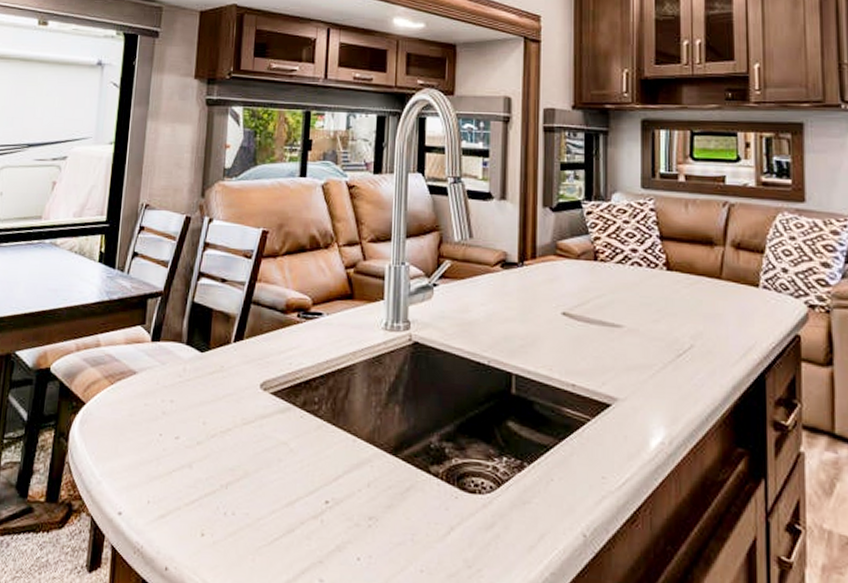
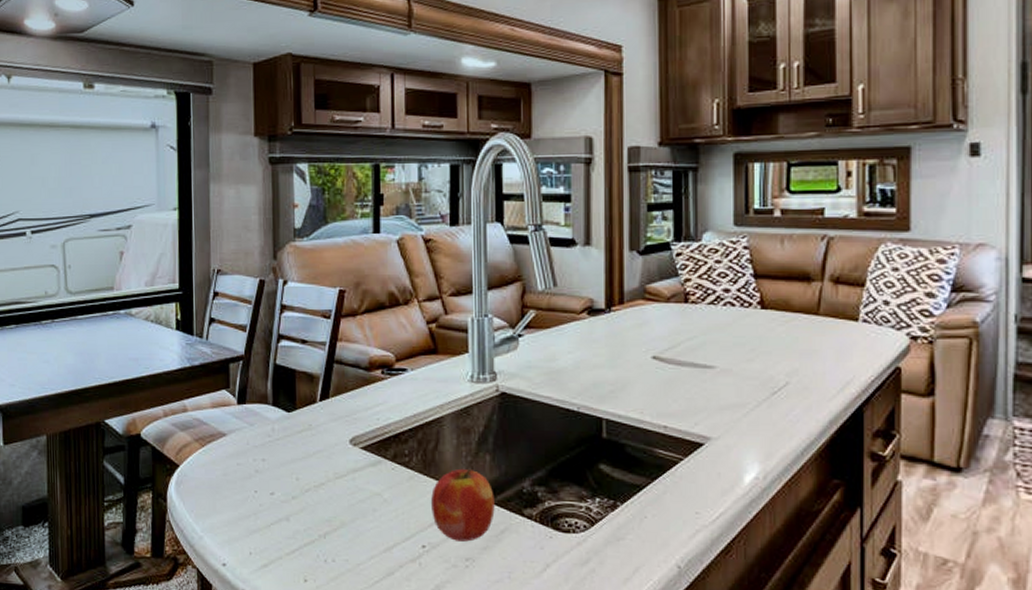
apple: none [337,419,402,499] -> present [431,468,495,542]

